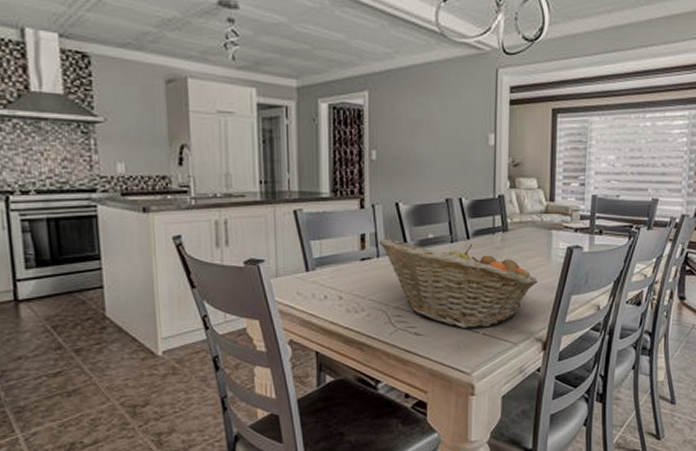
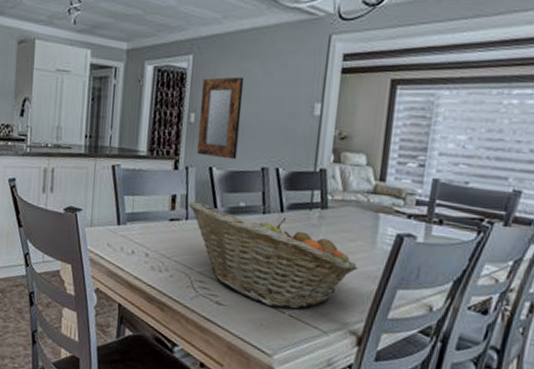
home mirror: none [380,111,422,193] -> present [197,77,244,160]

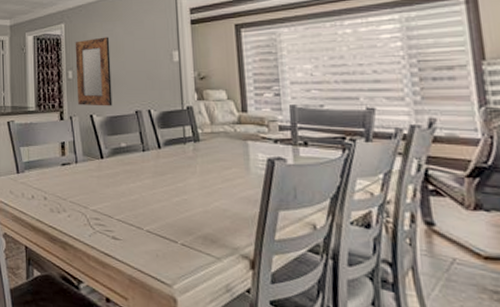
fruit basket: present [188,200,358,310] -> none [76,145,237,238]

